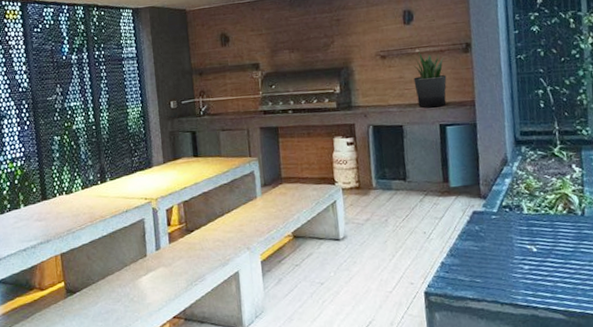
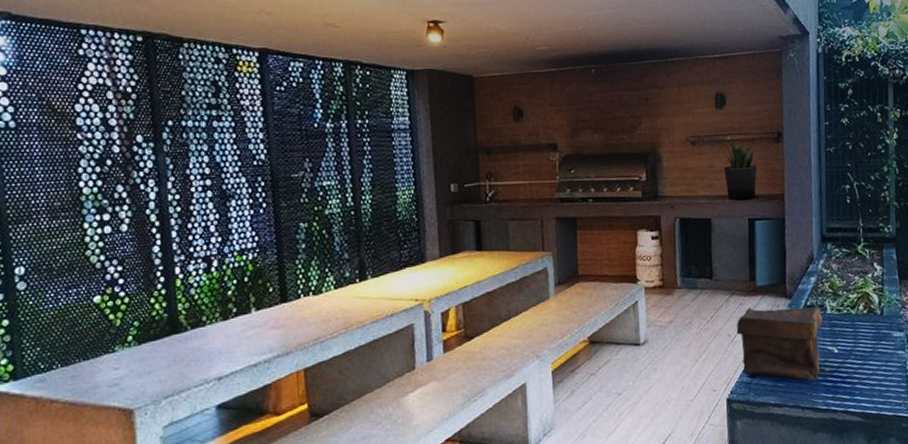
pouch: none [431,206,520,279] -> present [736,306,823,382]

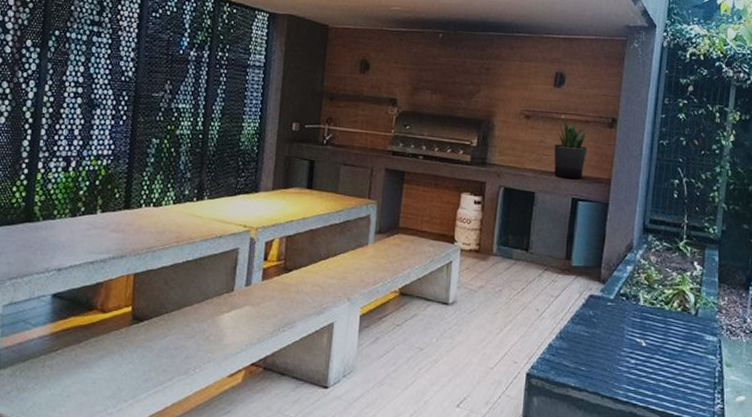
pouch: present [736,306,823,382] -> none [545,286,634,371]

